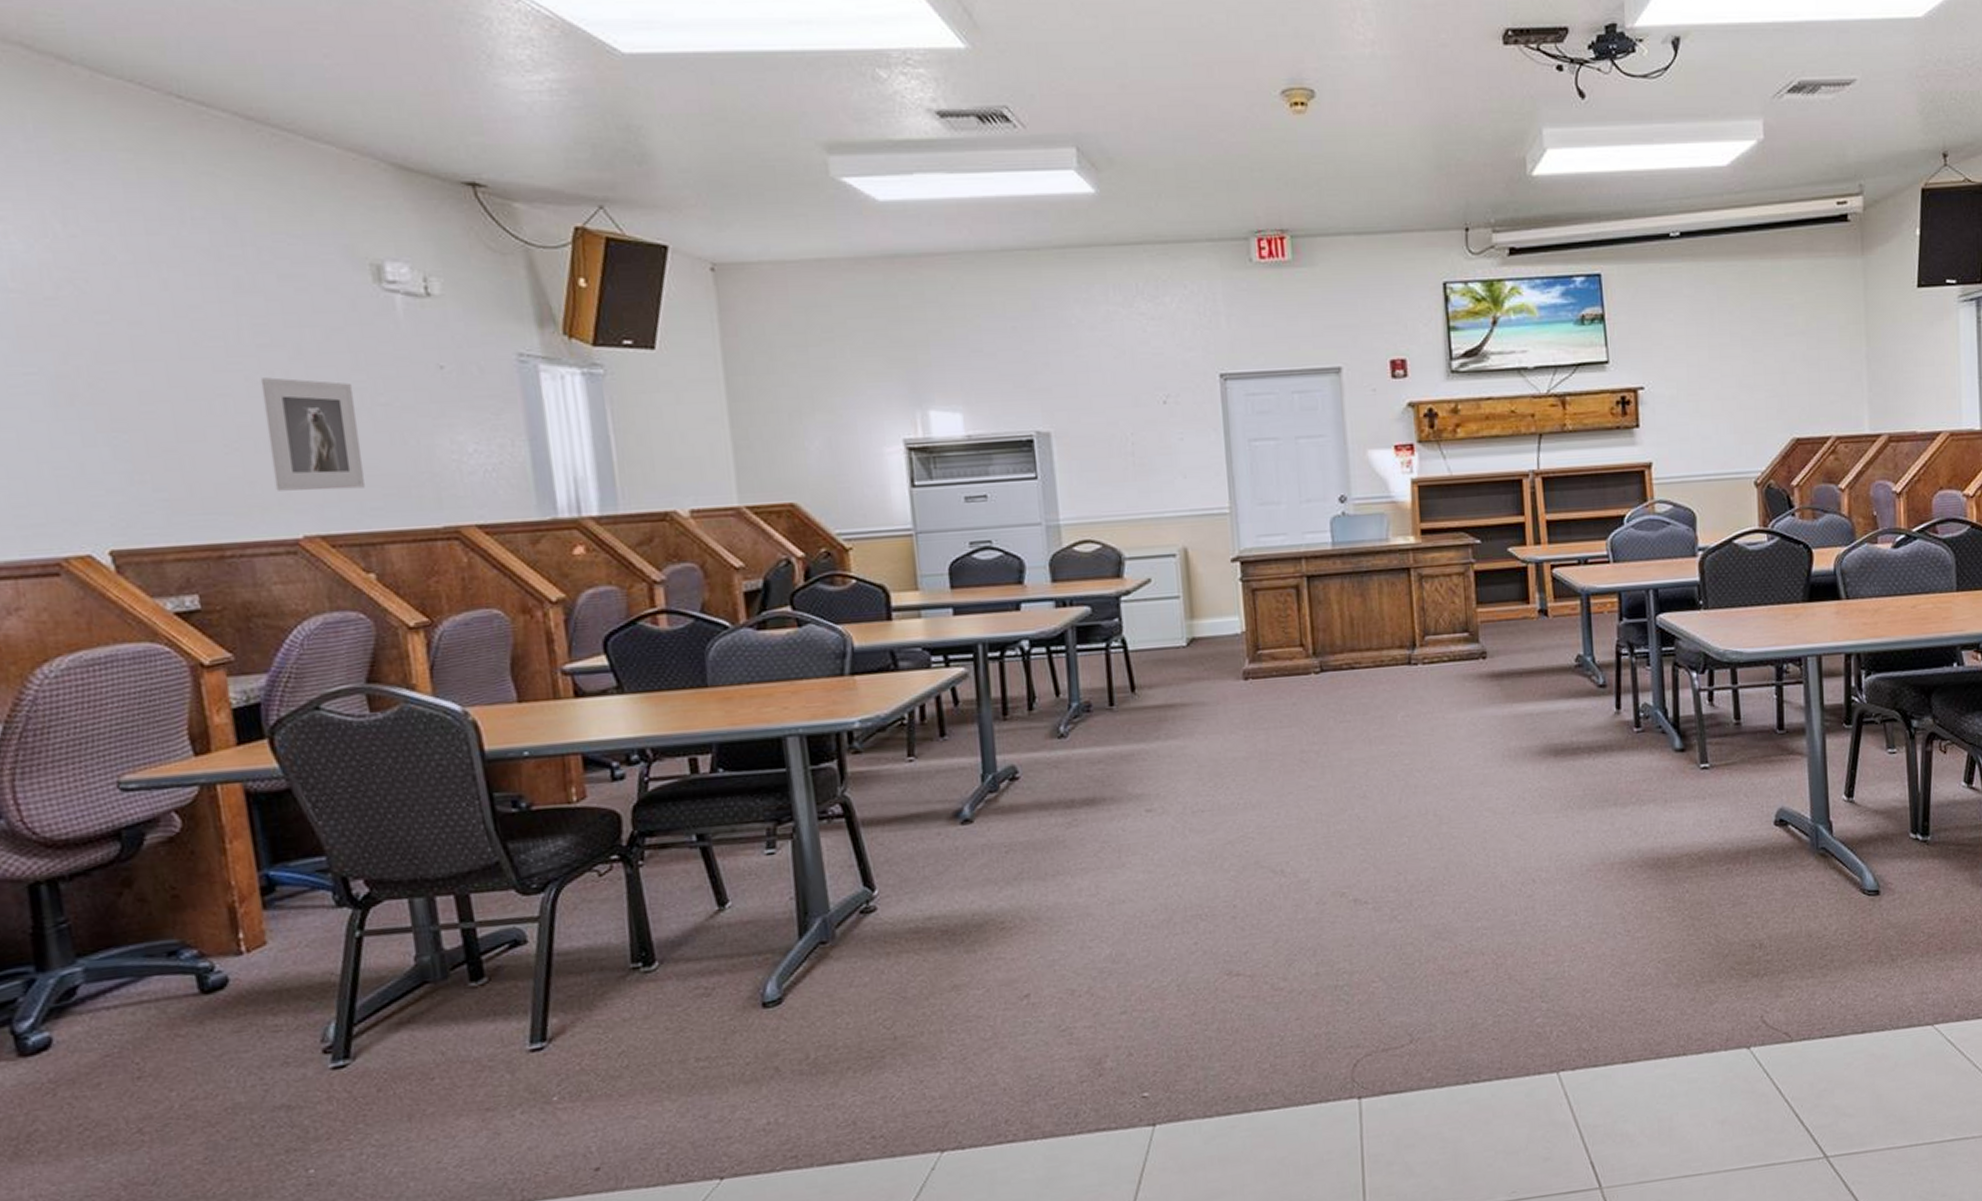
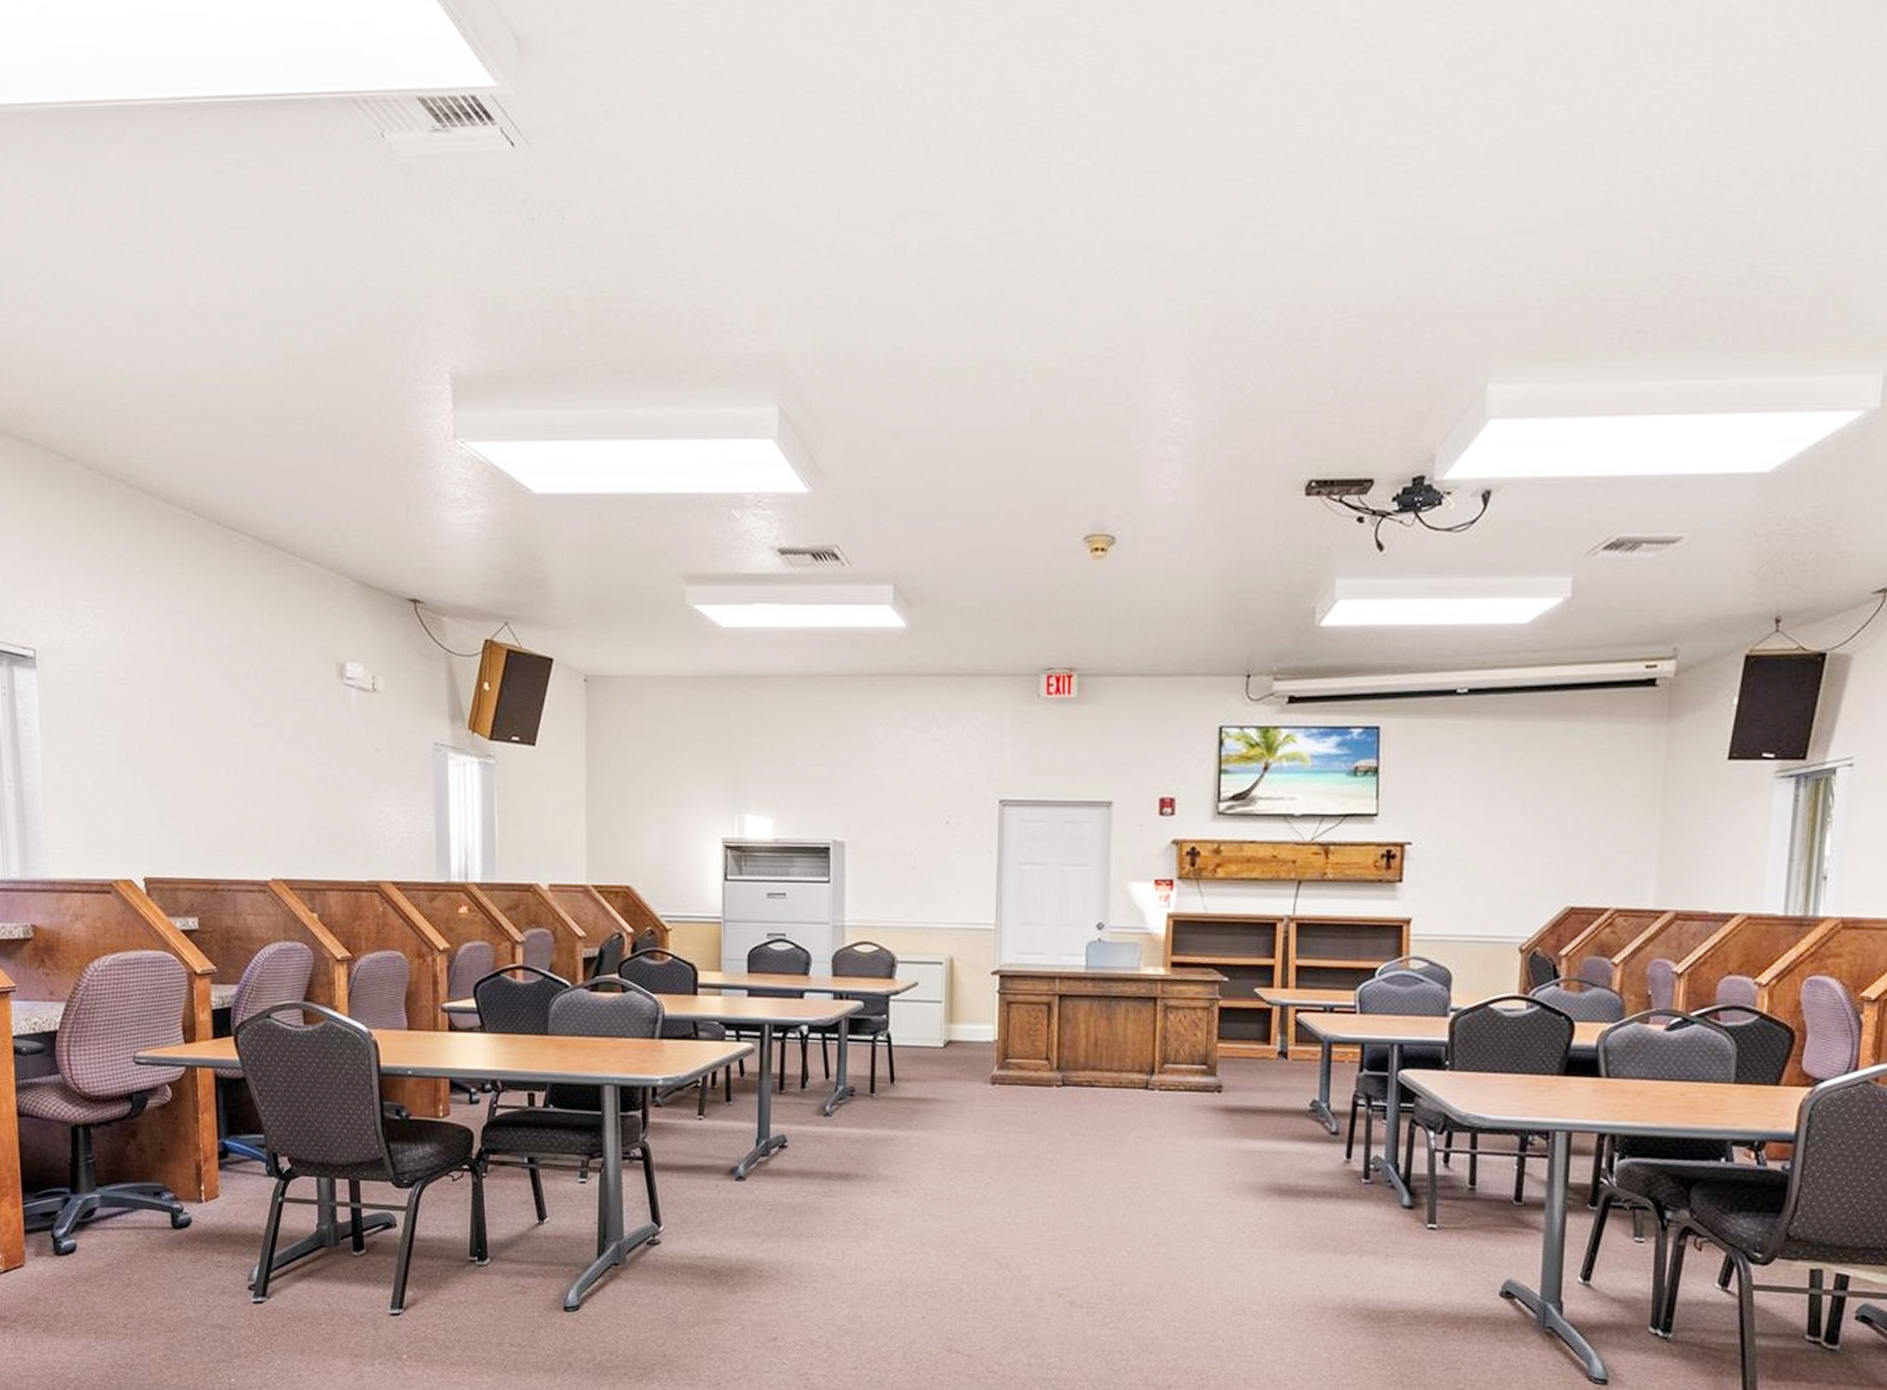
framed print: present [260,377,366,491] -> none [253,750,318,844]

